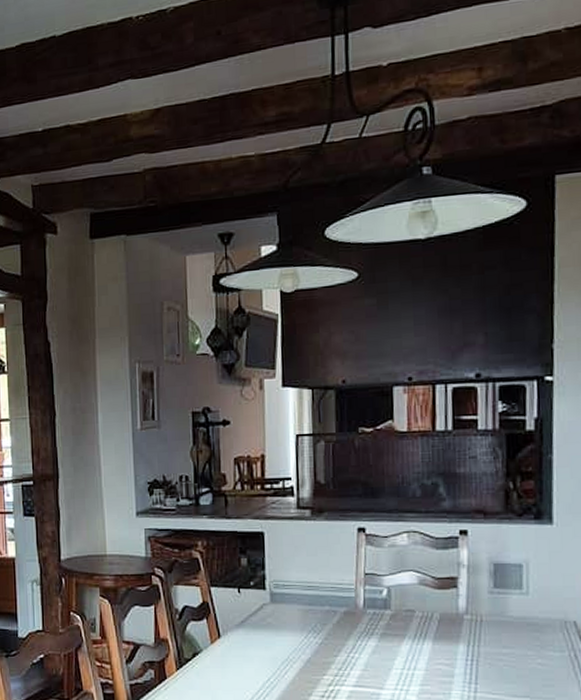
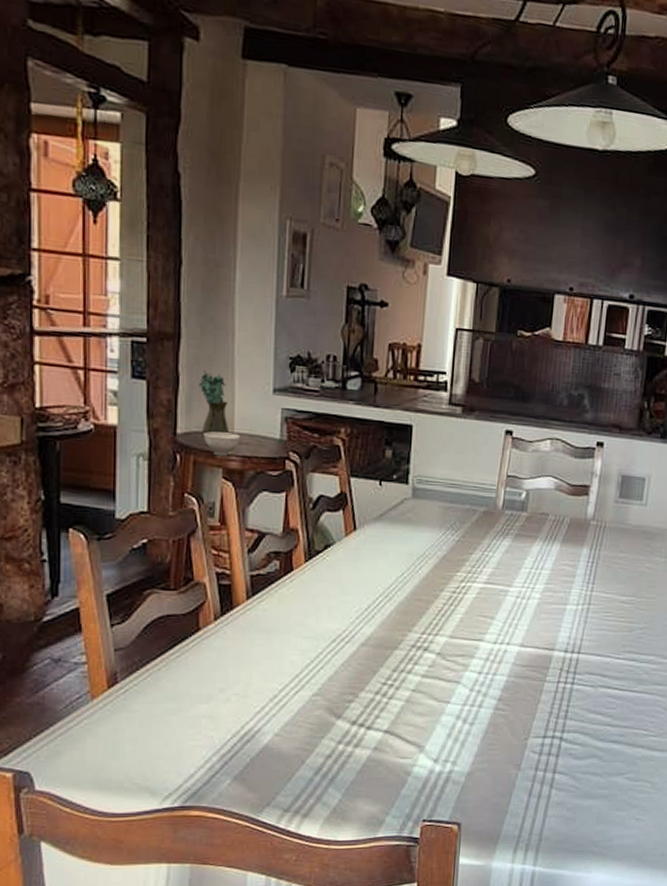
vase: none [75,503,103,568] -> present [199,370,230,445]
bowl: none [81,555,113,577] -> present [202,431,241,456]

